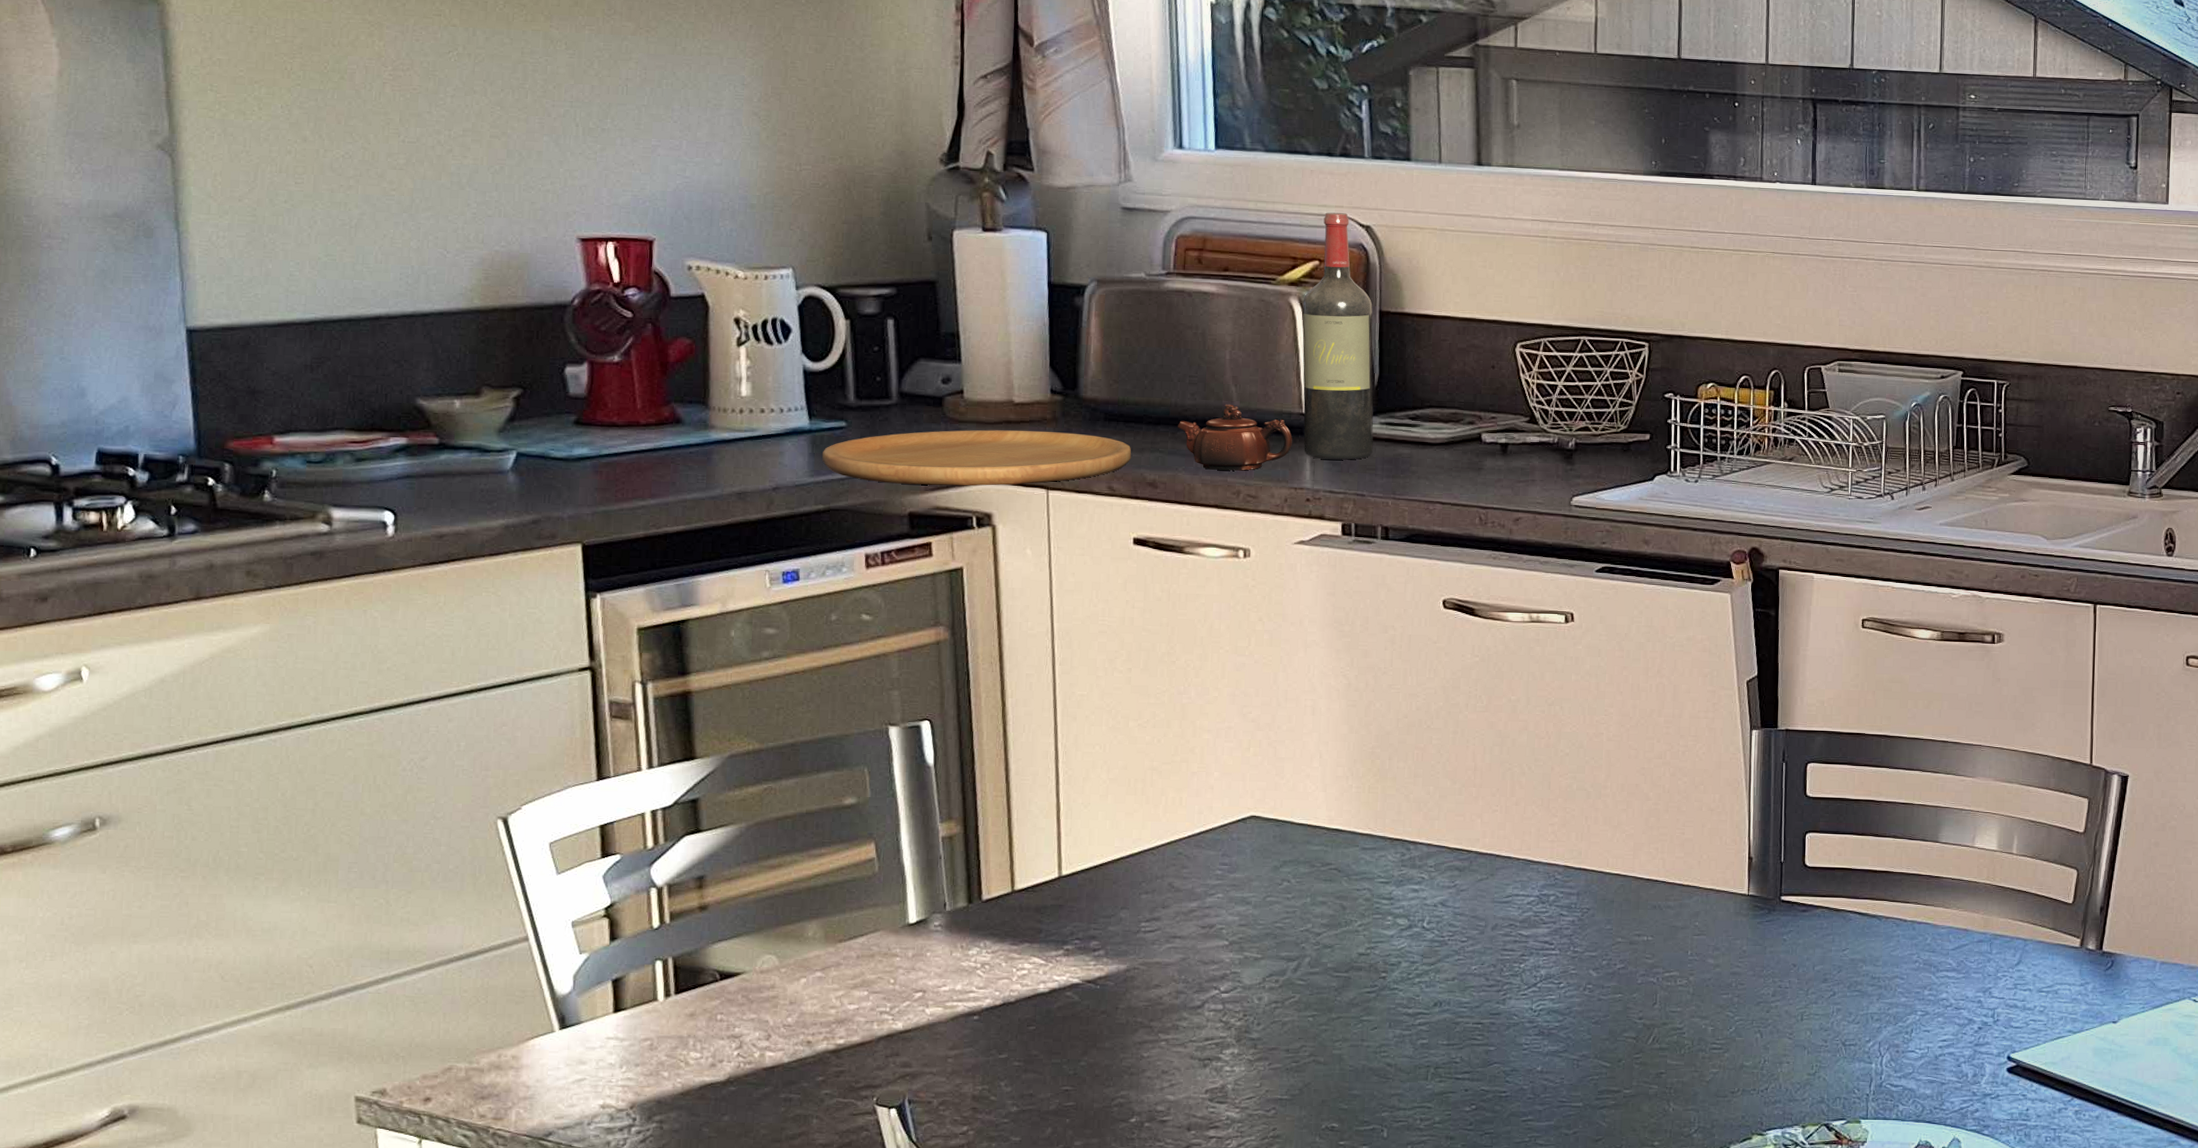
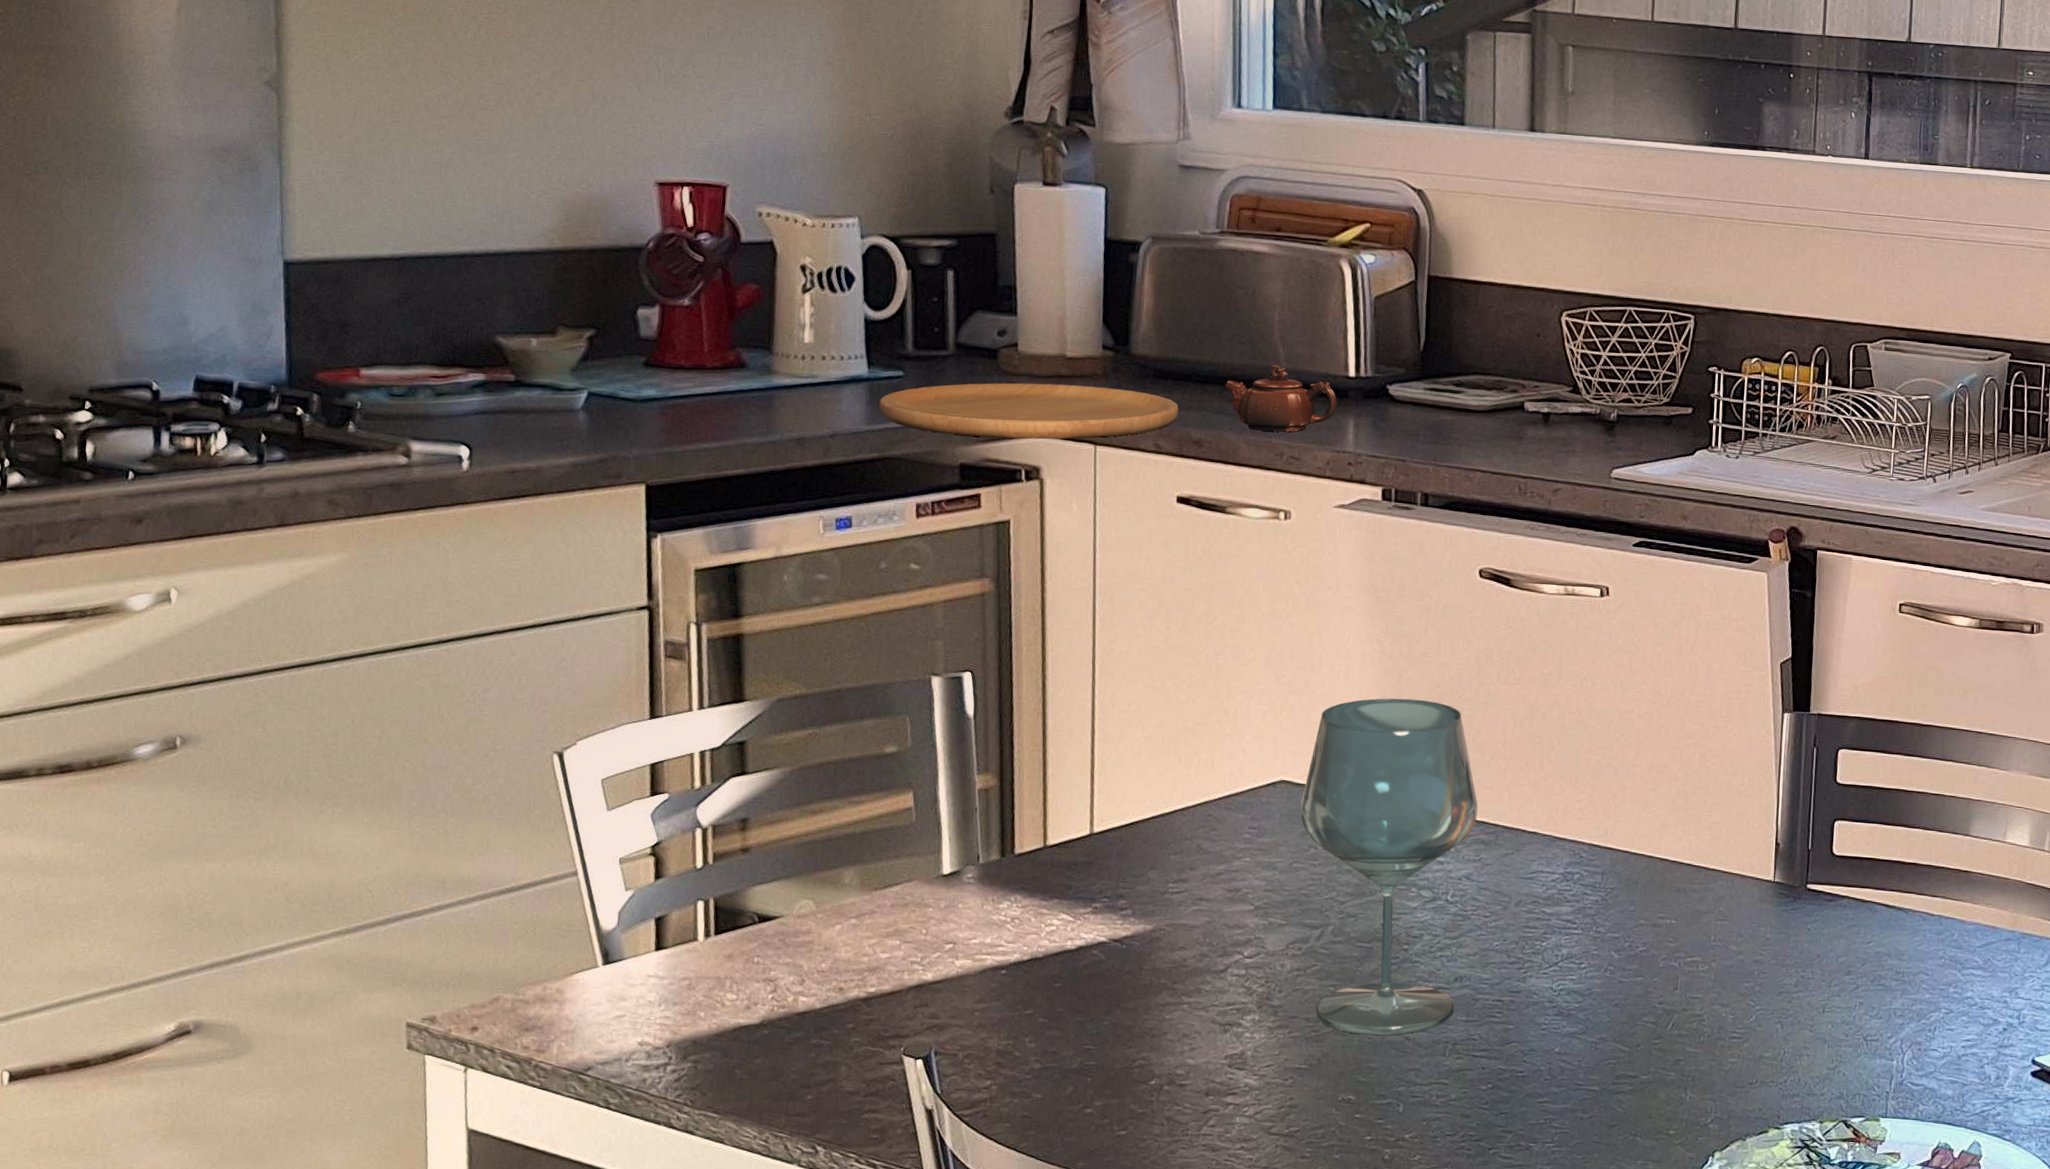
wine glass: none [1271,730,1451,1063] -> present [1300,698,1478,1036]
wine bottle: present [1302,212,1374,460] -> none [1348,175,1421,425]

